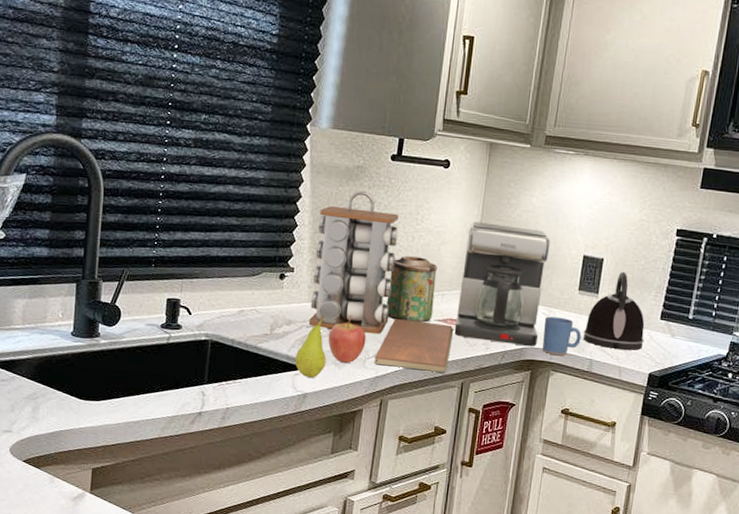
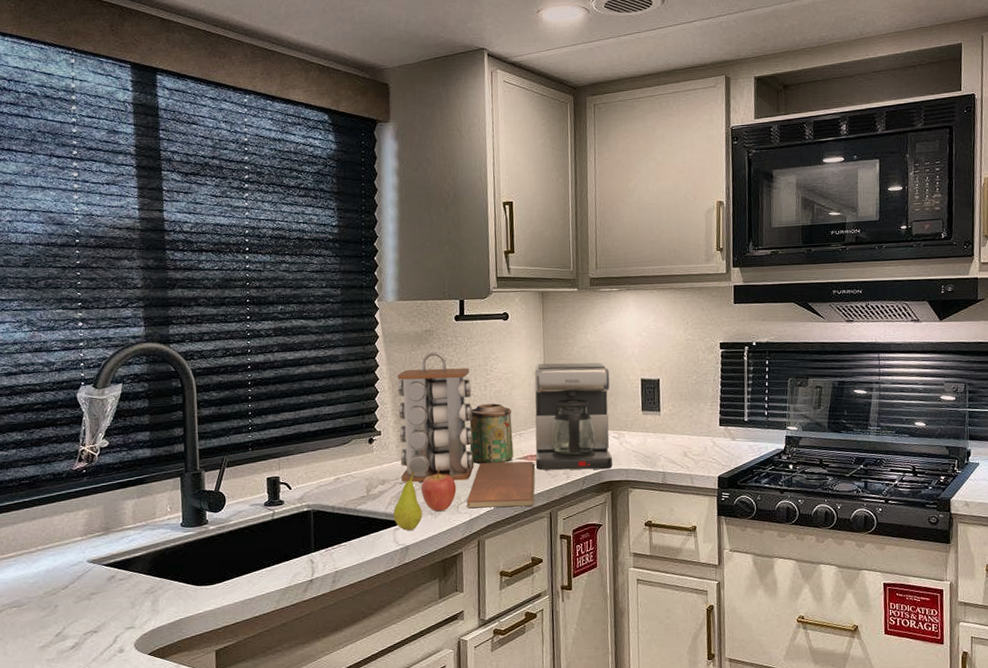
mug: present [542,316,582,356] -> none [615,438,652,474]
kettle: present [583,271,645,350] -> none [652,388,709,459]

